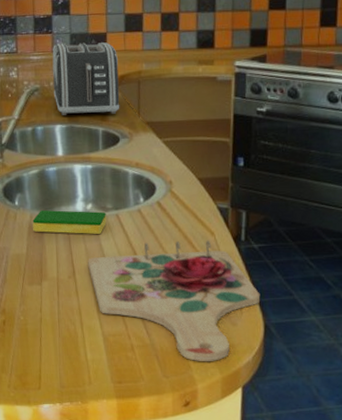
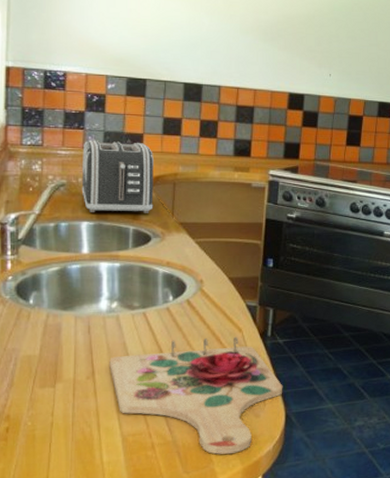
dish sponge: present [32,209,107,234] -> none [49,308,132,333]

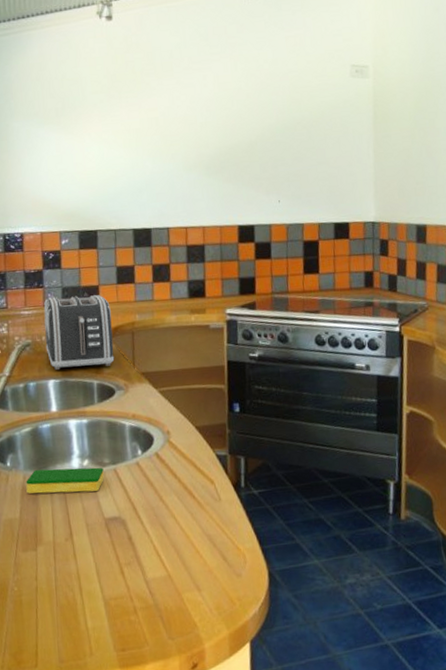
dish sponge: none [49,308,132,333] -> present [26,467,104,494]
cutting board: present [109,336,283,455] -> none [85,489,263,619]

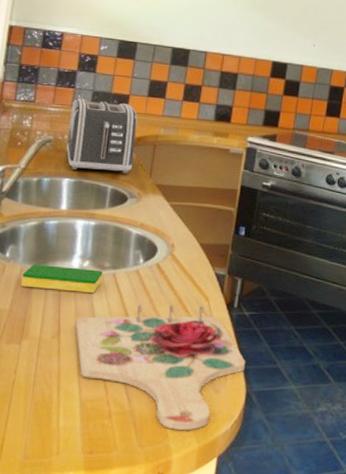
cutting board: none [85,489,263,619] -> present [75,304,246,430]

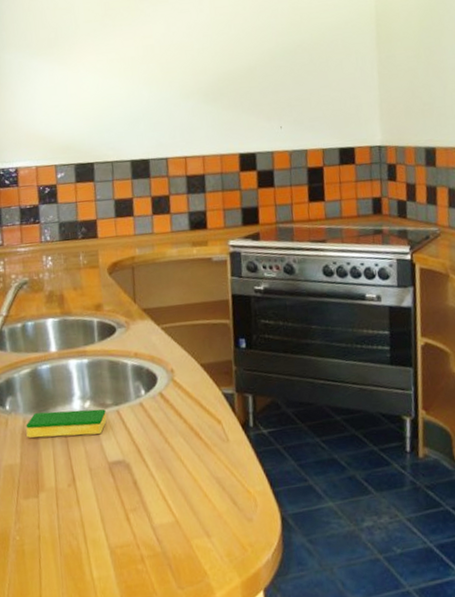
toaster: present [66,98,137,173] -> none [40,229,115,308]
cutting board: present [75,304,246,430] -> none [88,429,275,566]

